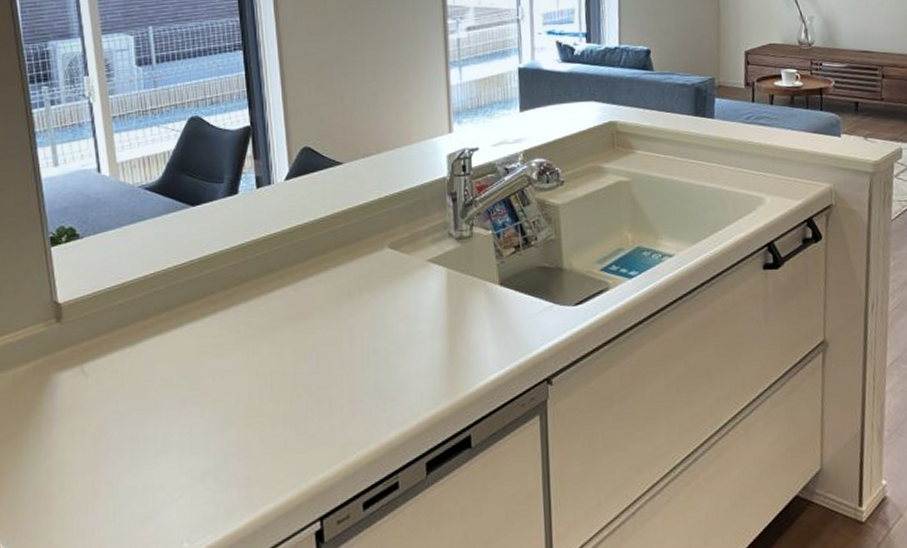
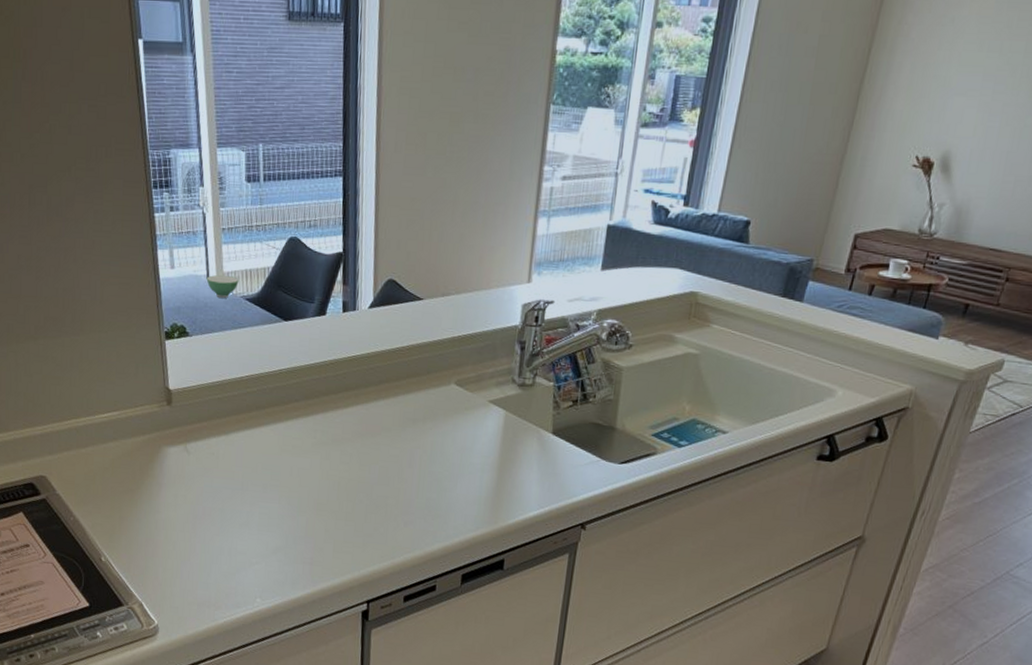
bowl: none [97,165,136,191] -> present [206,274,239,298]

